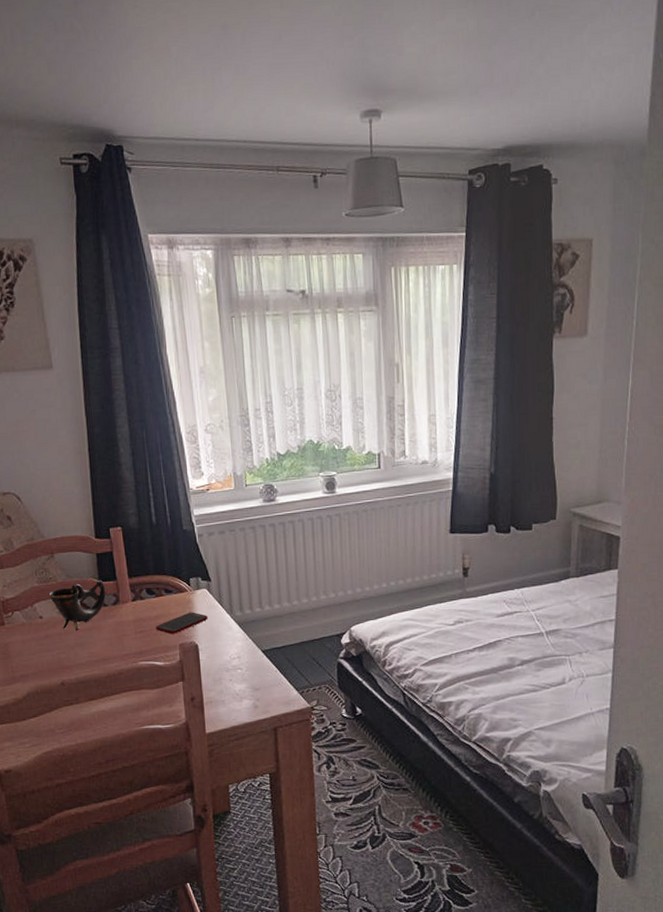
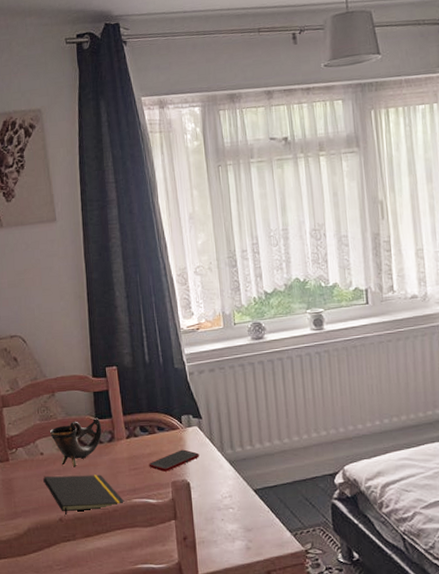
notepad: none [43,638,131,681] -> present [43,474,125,517]

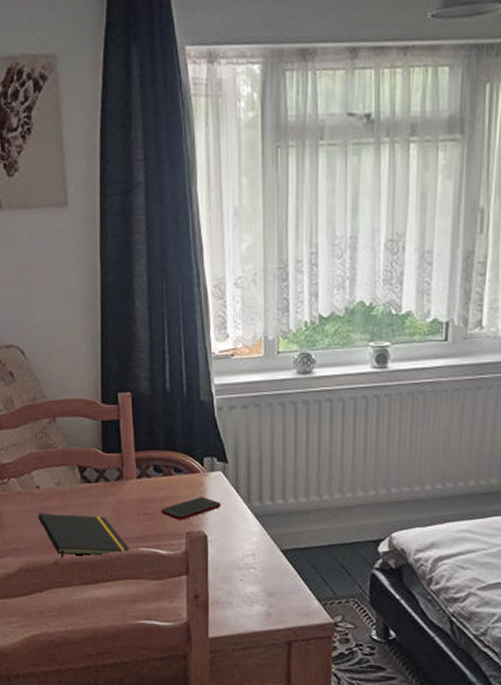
cup: present [49,417,102,467] -> none [47,451,109,506]

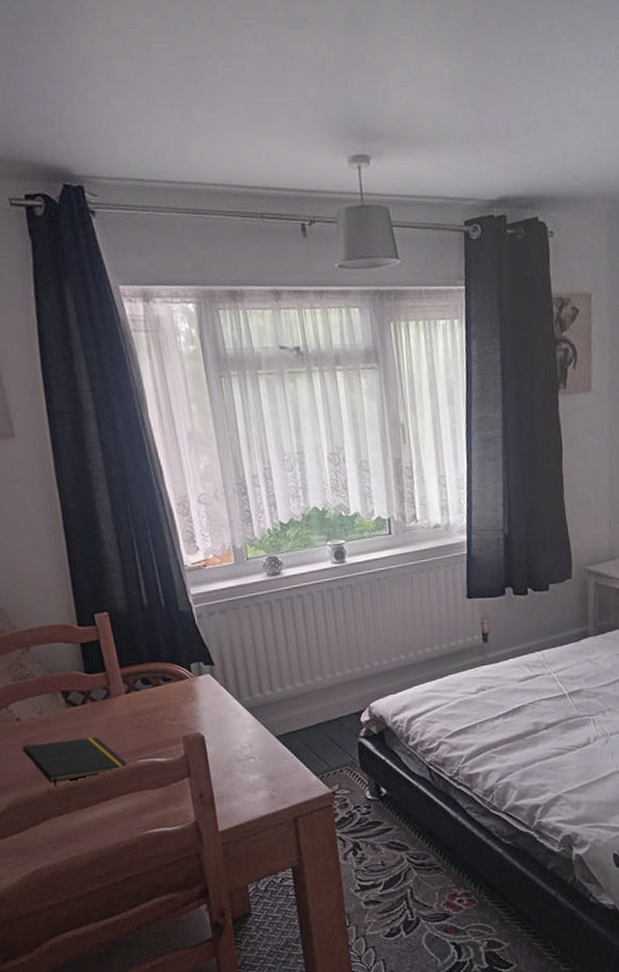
cell phone: present [161,496,221,520] -> none [154,700,214,727]

